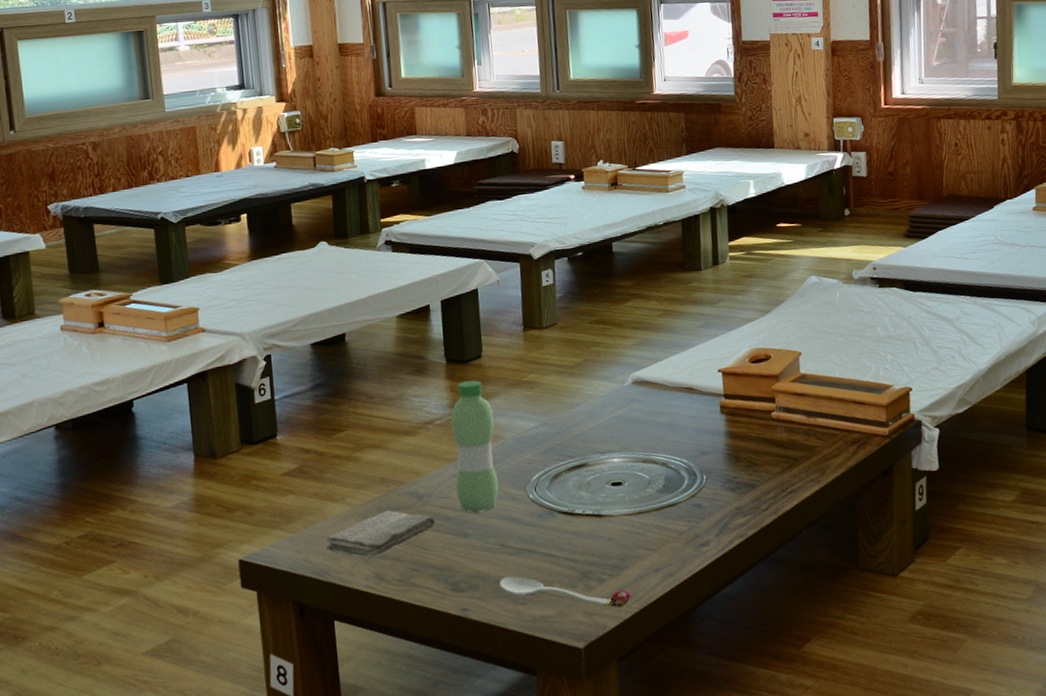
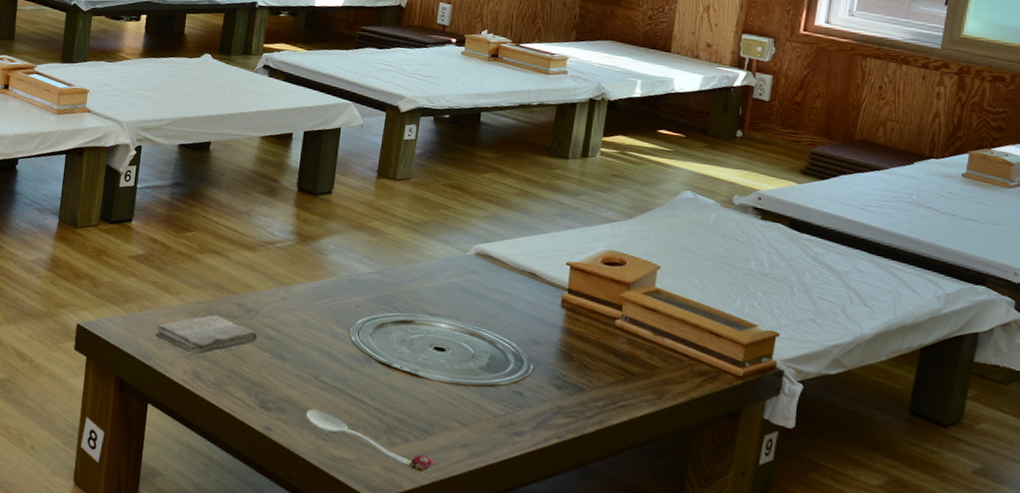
water bottle: present [451,380,499,513] -> none [282,212,332,341]

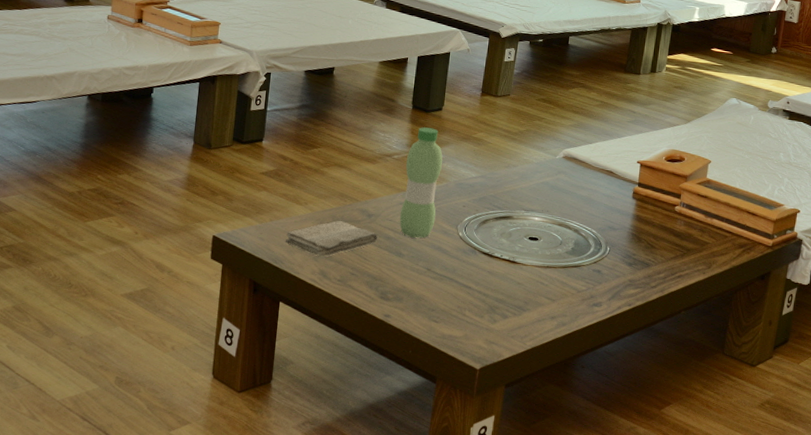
water bottle: none [282,212,332,341] -> present [399,127,443,238]
spoon: present [306,409,435,473] -> none [420,296,529,343]

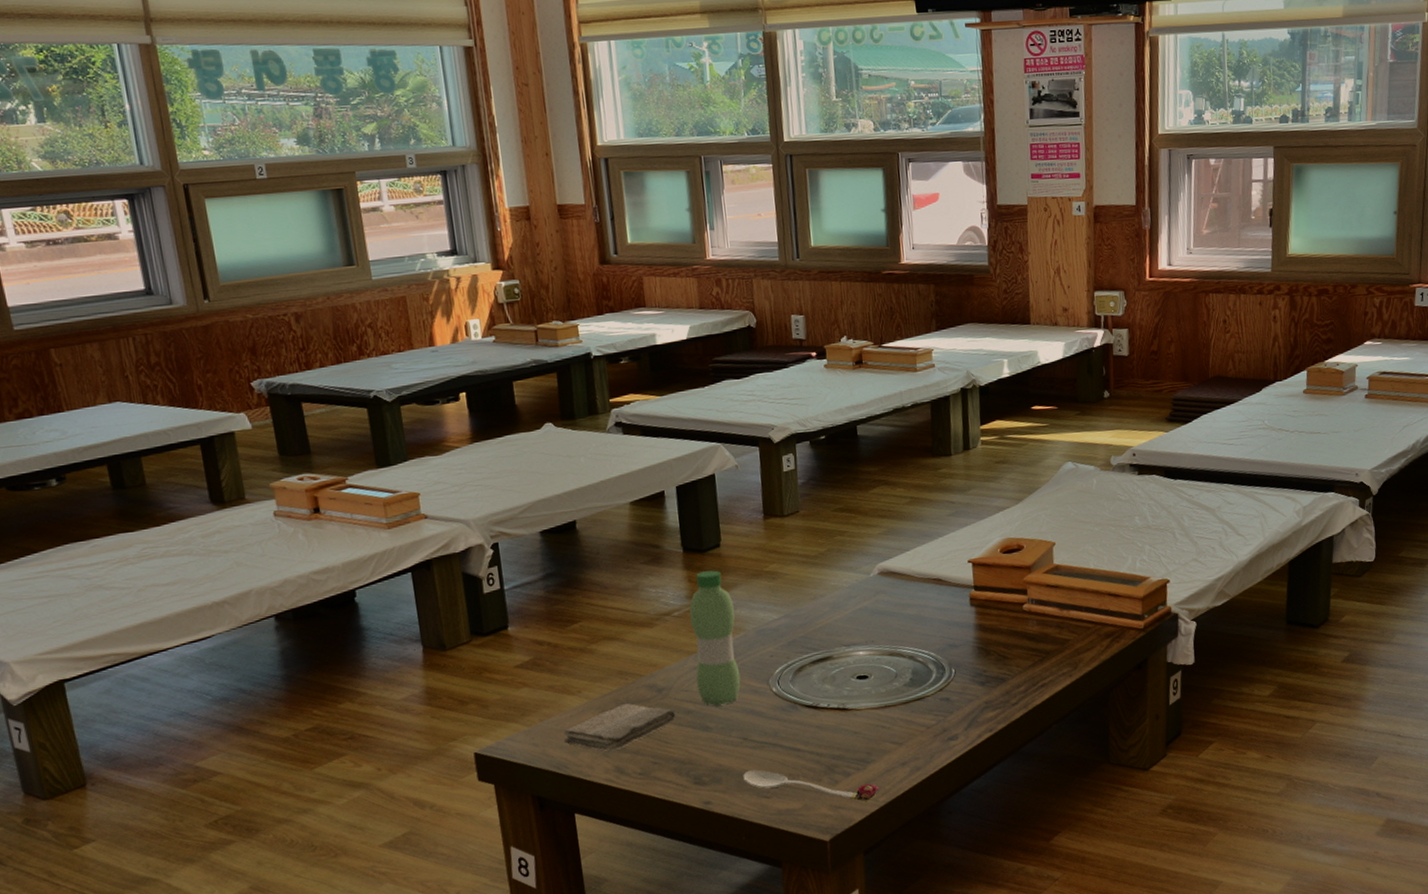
spoon: none [420,296,529,343] -> present [743,769,879,802]

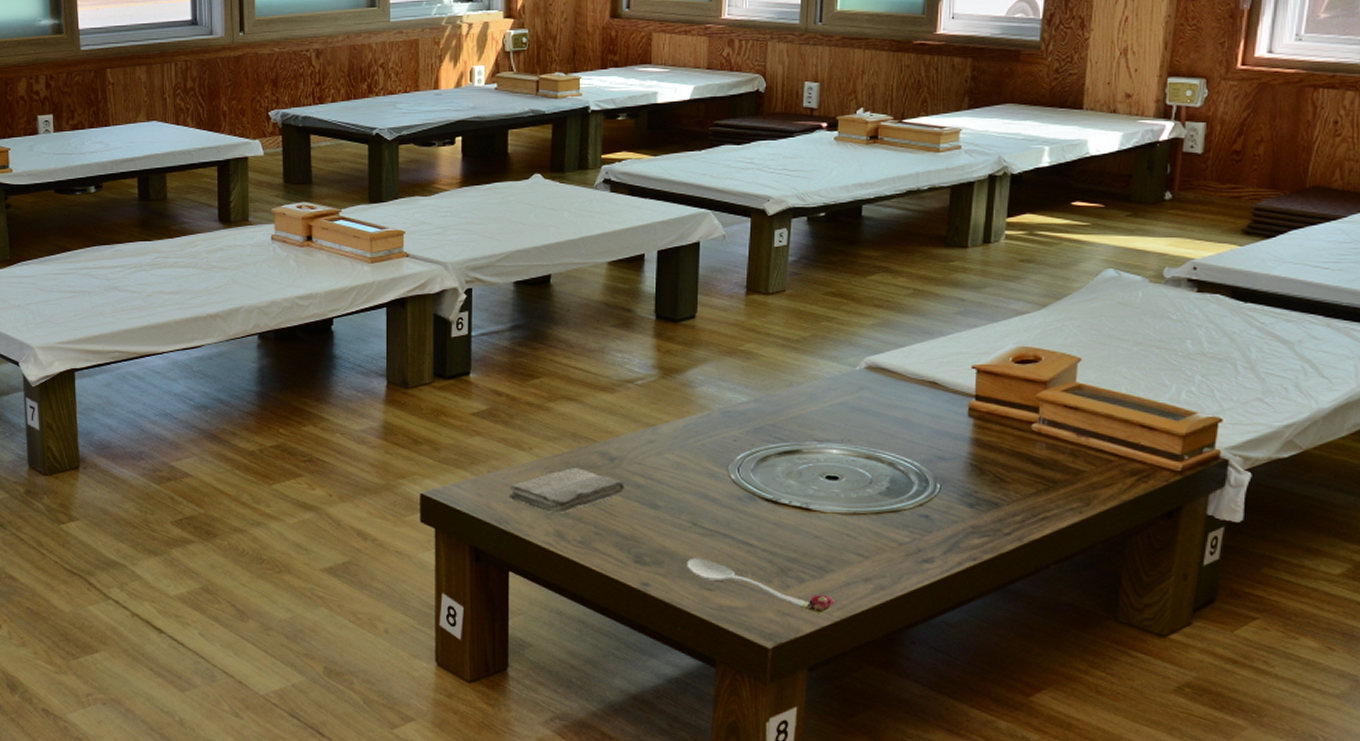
water bottle: present [689,570,741,706] -> none [650,342,701,485]

